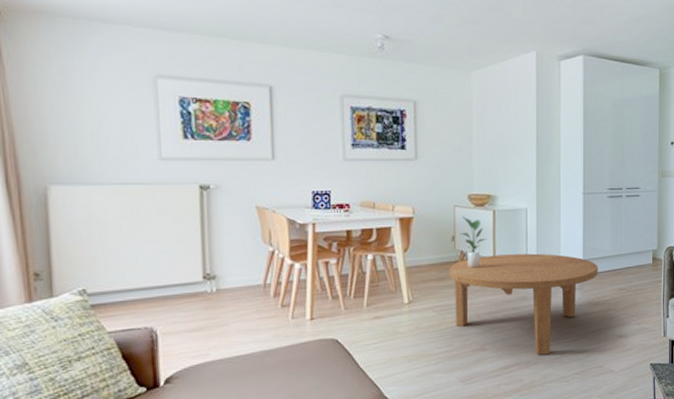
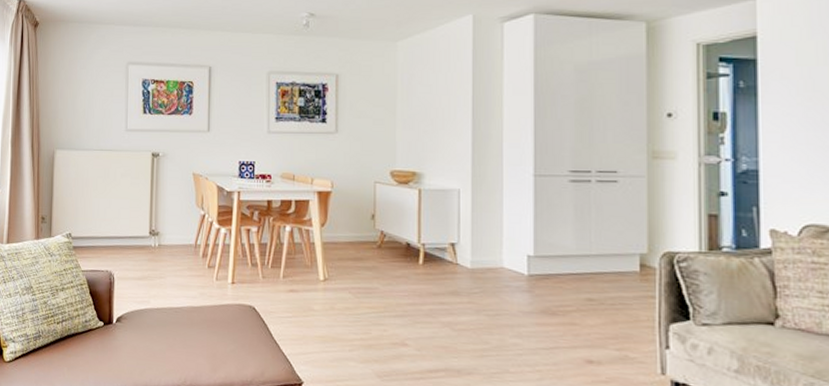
coffee table: present [449,253,598,355] -> none [368,239,555,366]
potted plant: present [459,216,487,268] -> none [380,193,411,251]

